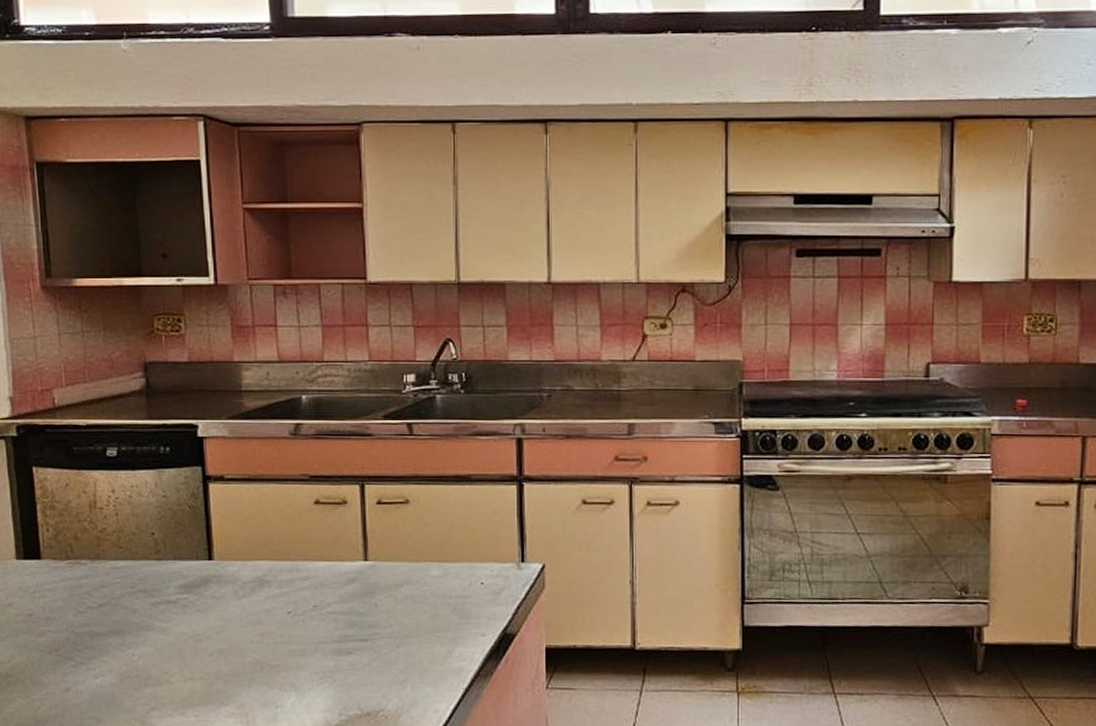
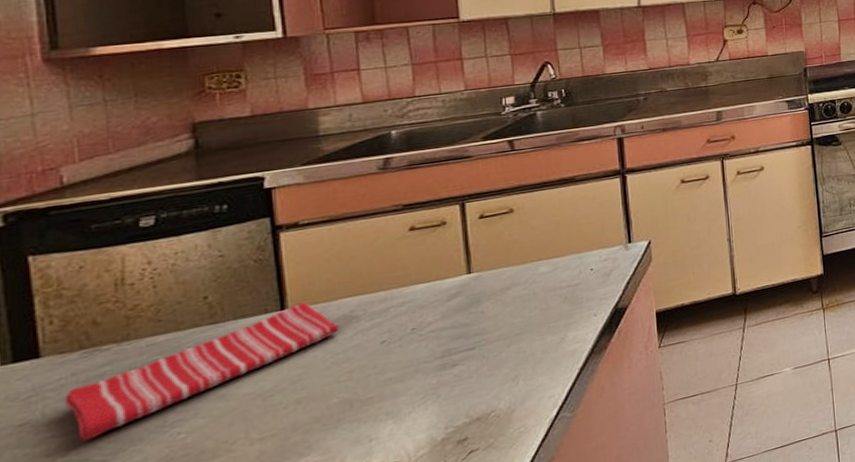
dish towel: none [56,556,255,642] -> present [64,302,340,442]

